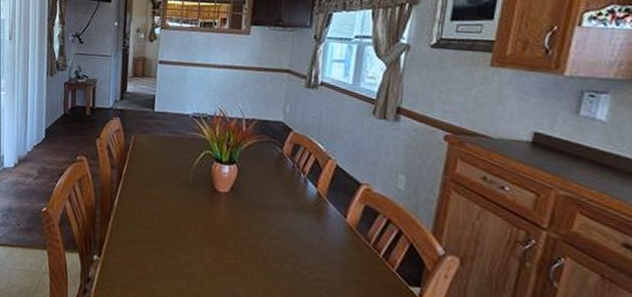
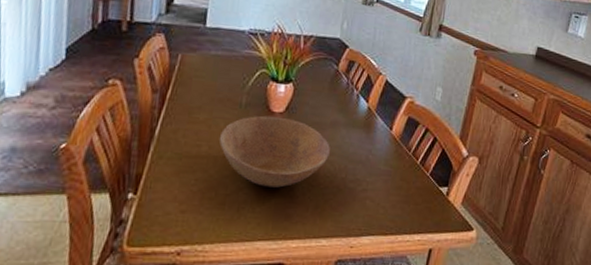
bowl: none [169,194,279,266] -> present [219,115,331,188]

